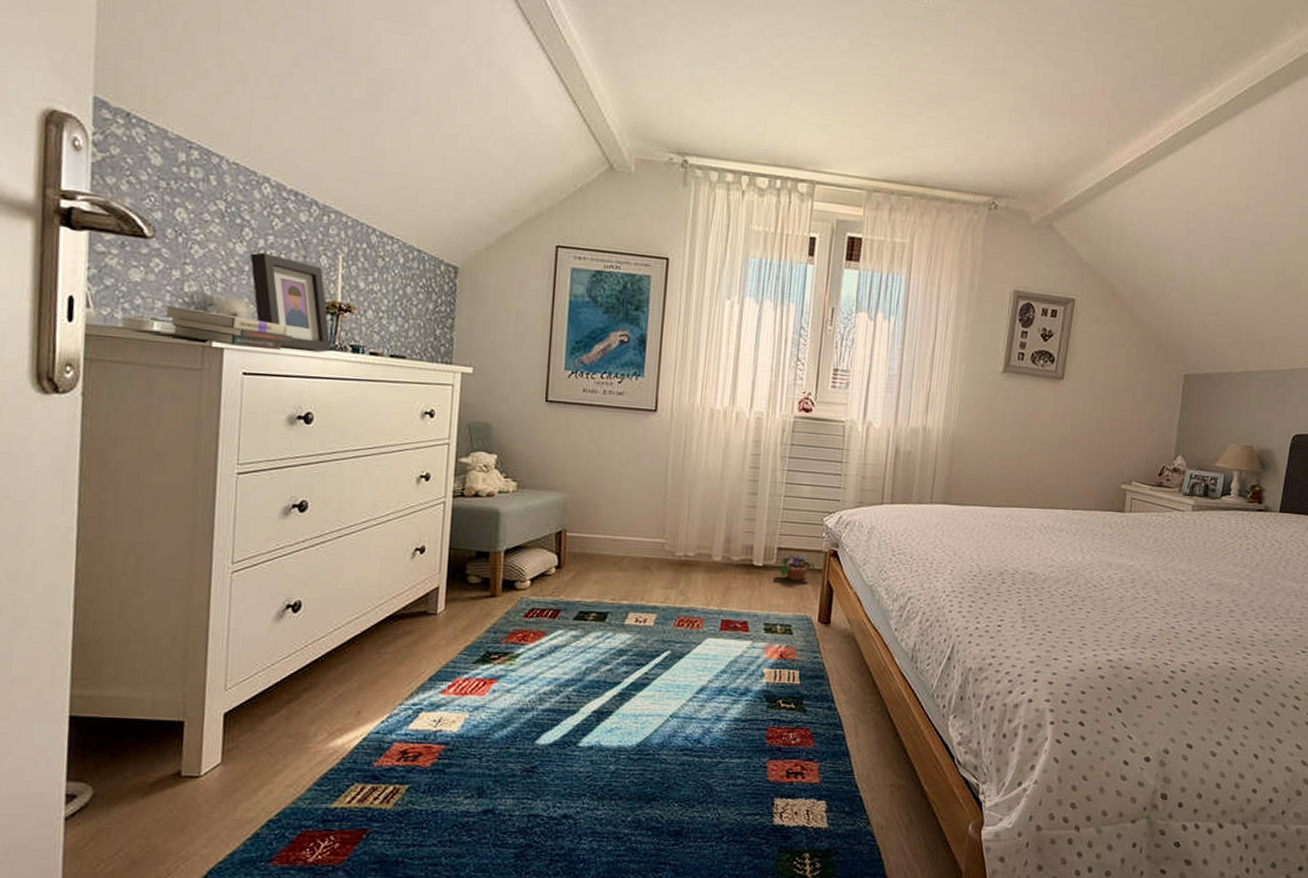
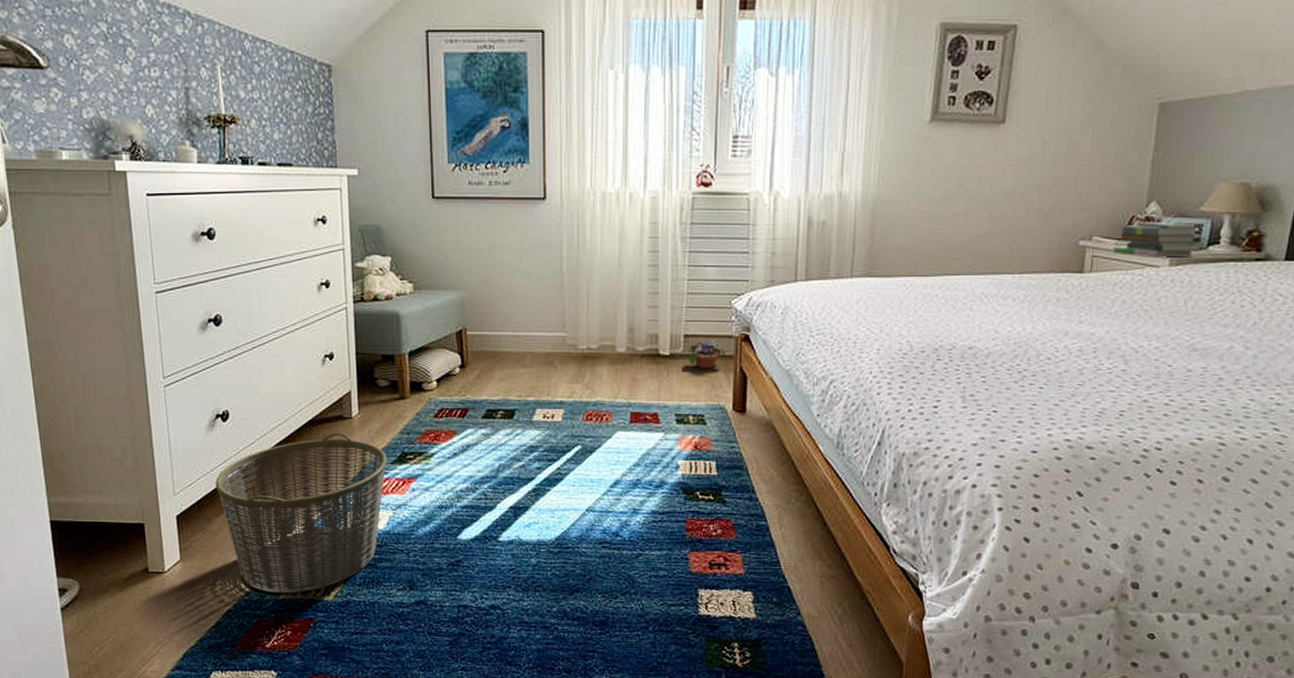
books: present [165,306,293,351] -> none [69,134,187,169]
picture frame: present [250,252,331,353] -> none [137,71,222,168]
basket: none [274,628,470,802] -> present [215,432,388,594]
books: none [1148,472,1215,505] -> present [1113,222,1199,258]

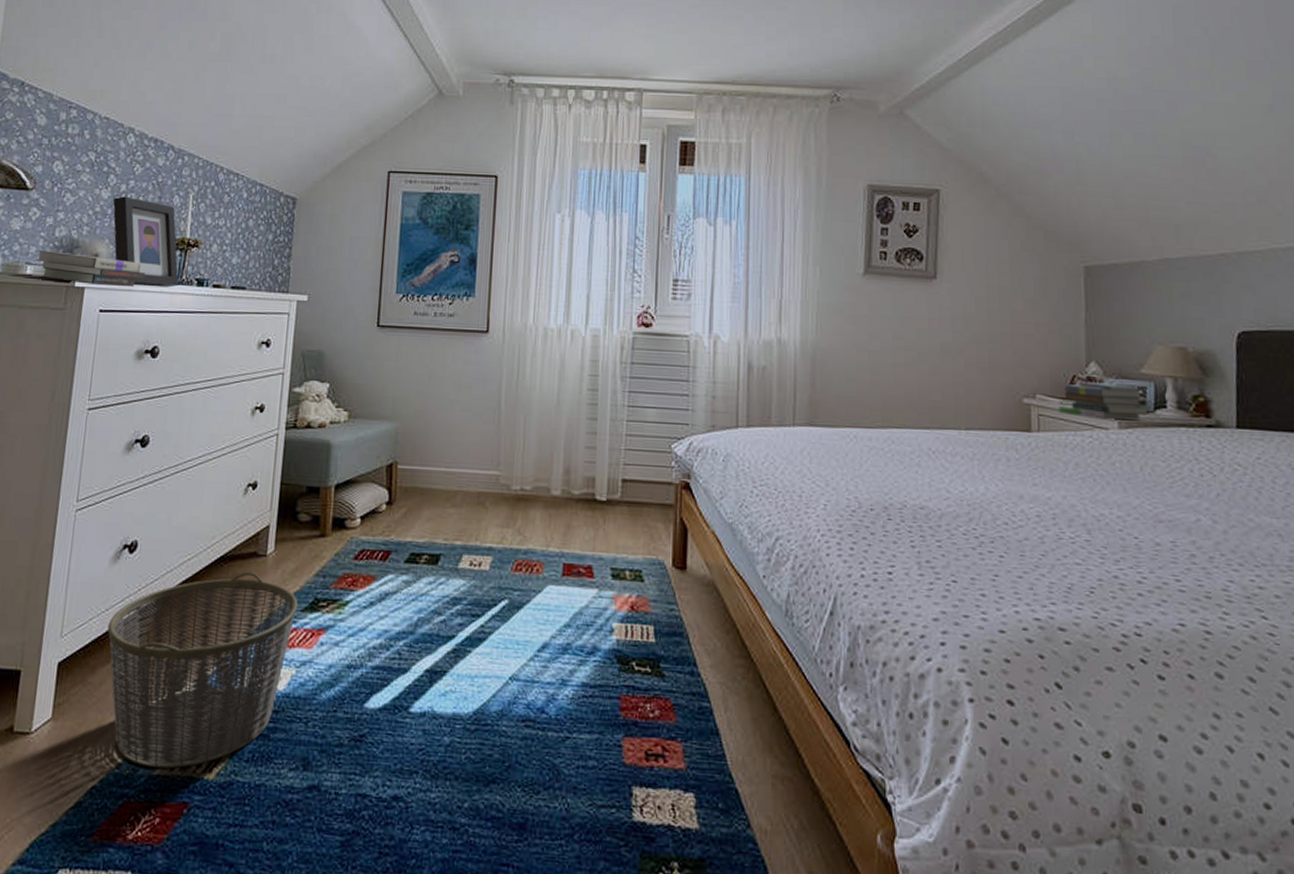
books: none [69,134,187,169] -> present [37,250,146,287]
picture frame: none [137,71,222,168] -> present [113,196,179,288]
potted flower: present [686,339,725,369] -> none [624,485,664,518]

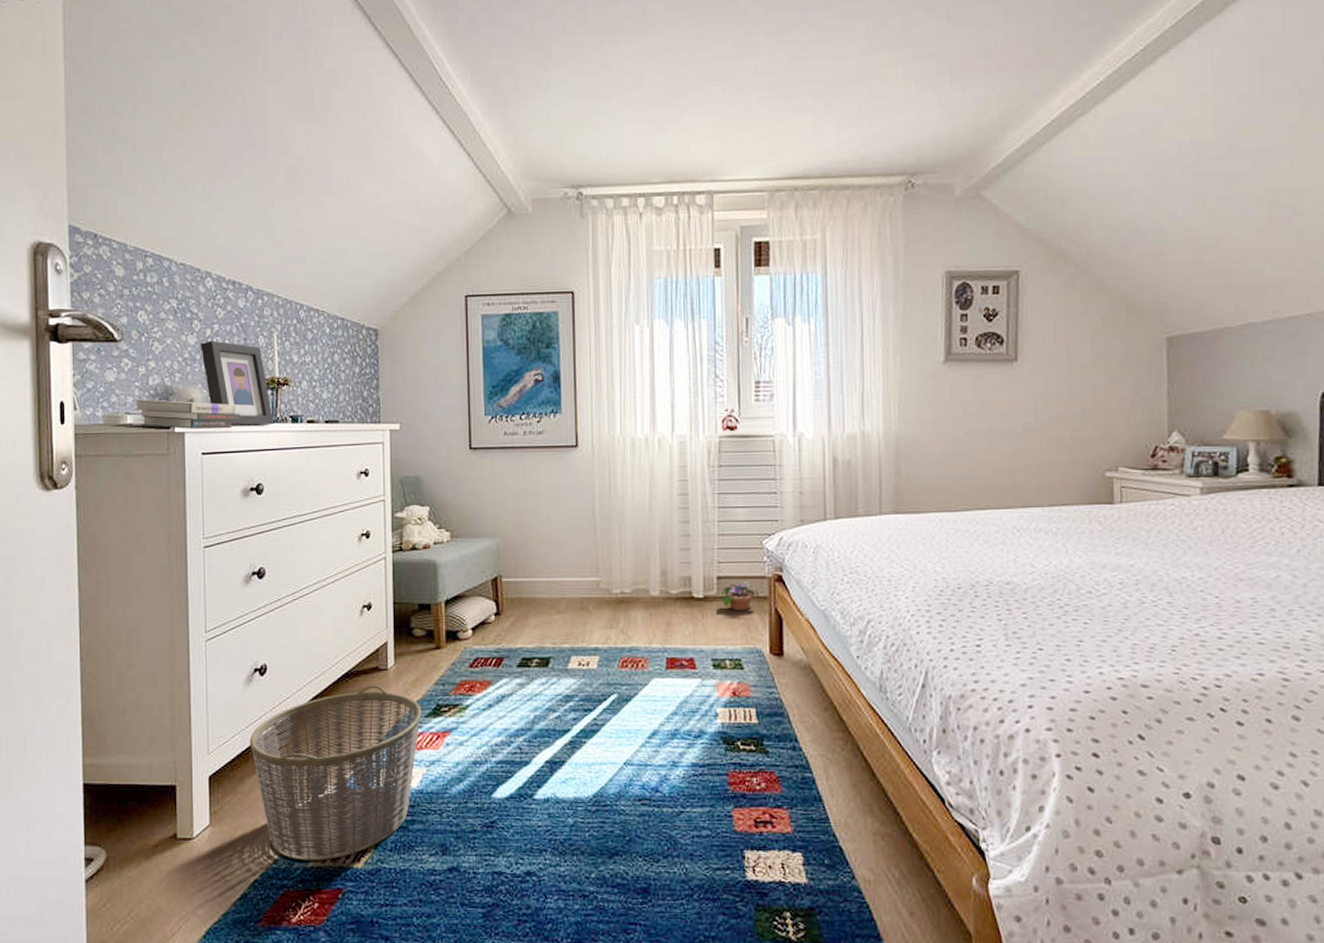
potted flower: none [624,485,664,518] -> present [720,580,759,611]
books: present [1058,382,1147,421] -> none [1141,451,1228,487]

